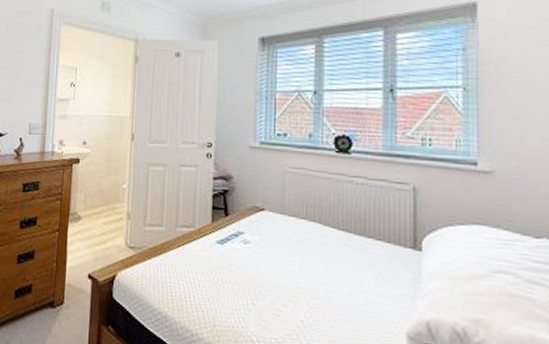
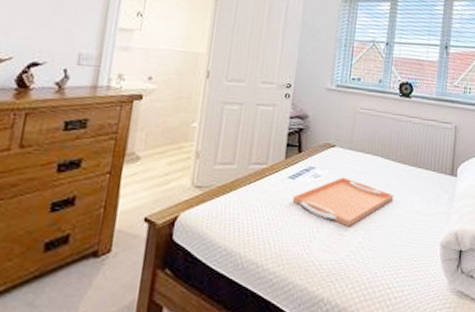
serving tray: none [222,244,338,302] -> present [292,177,393,227]

